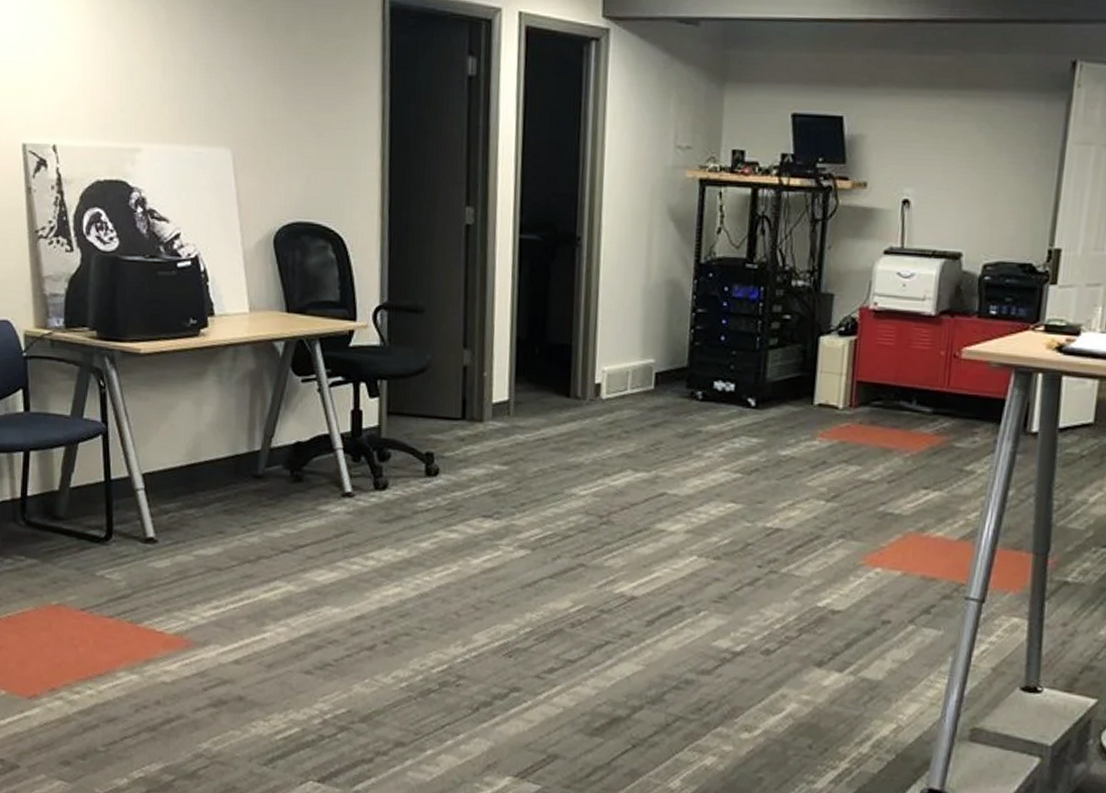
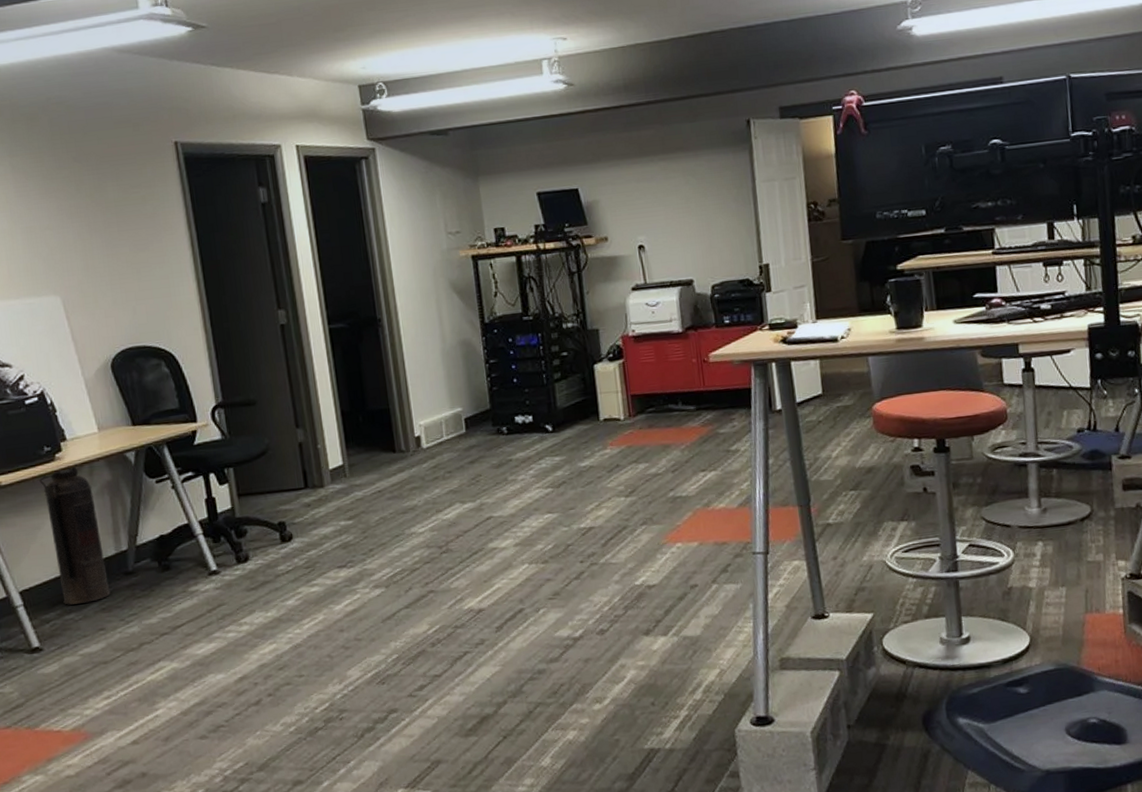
fire extinguisher: none [180,345,236,501] -> present [39,465,111,605]

